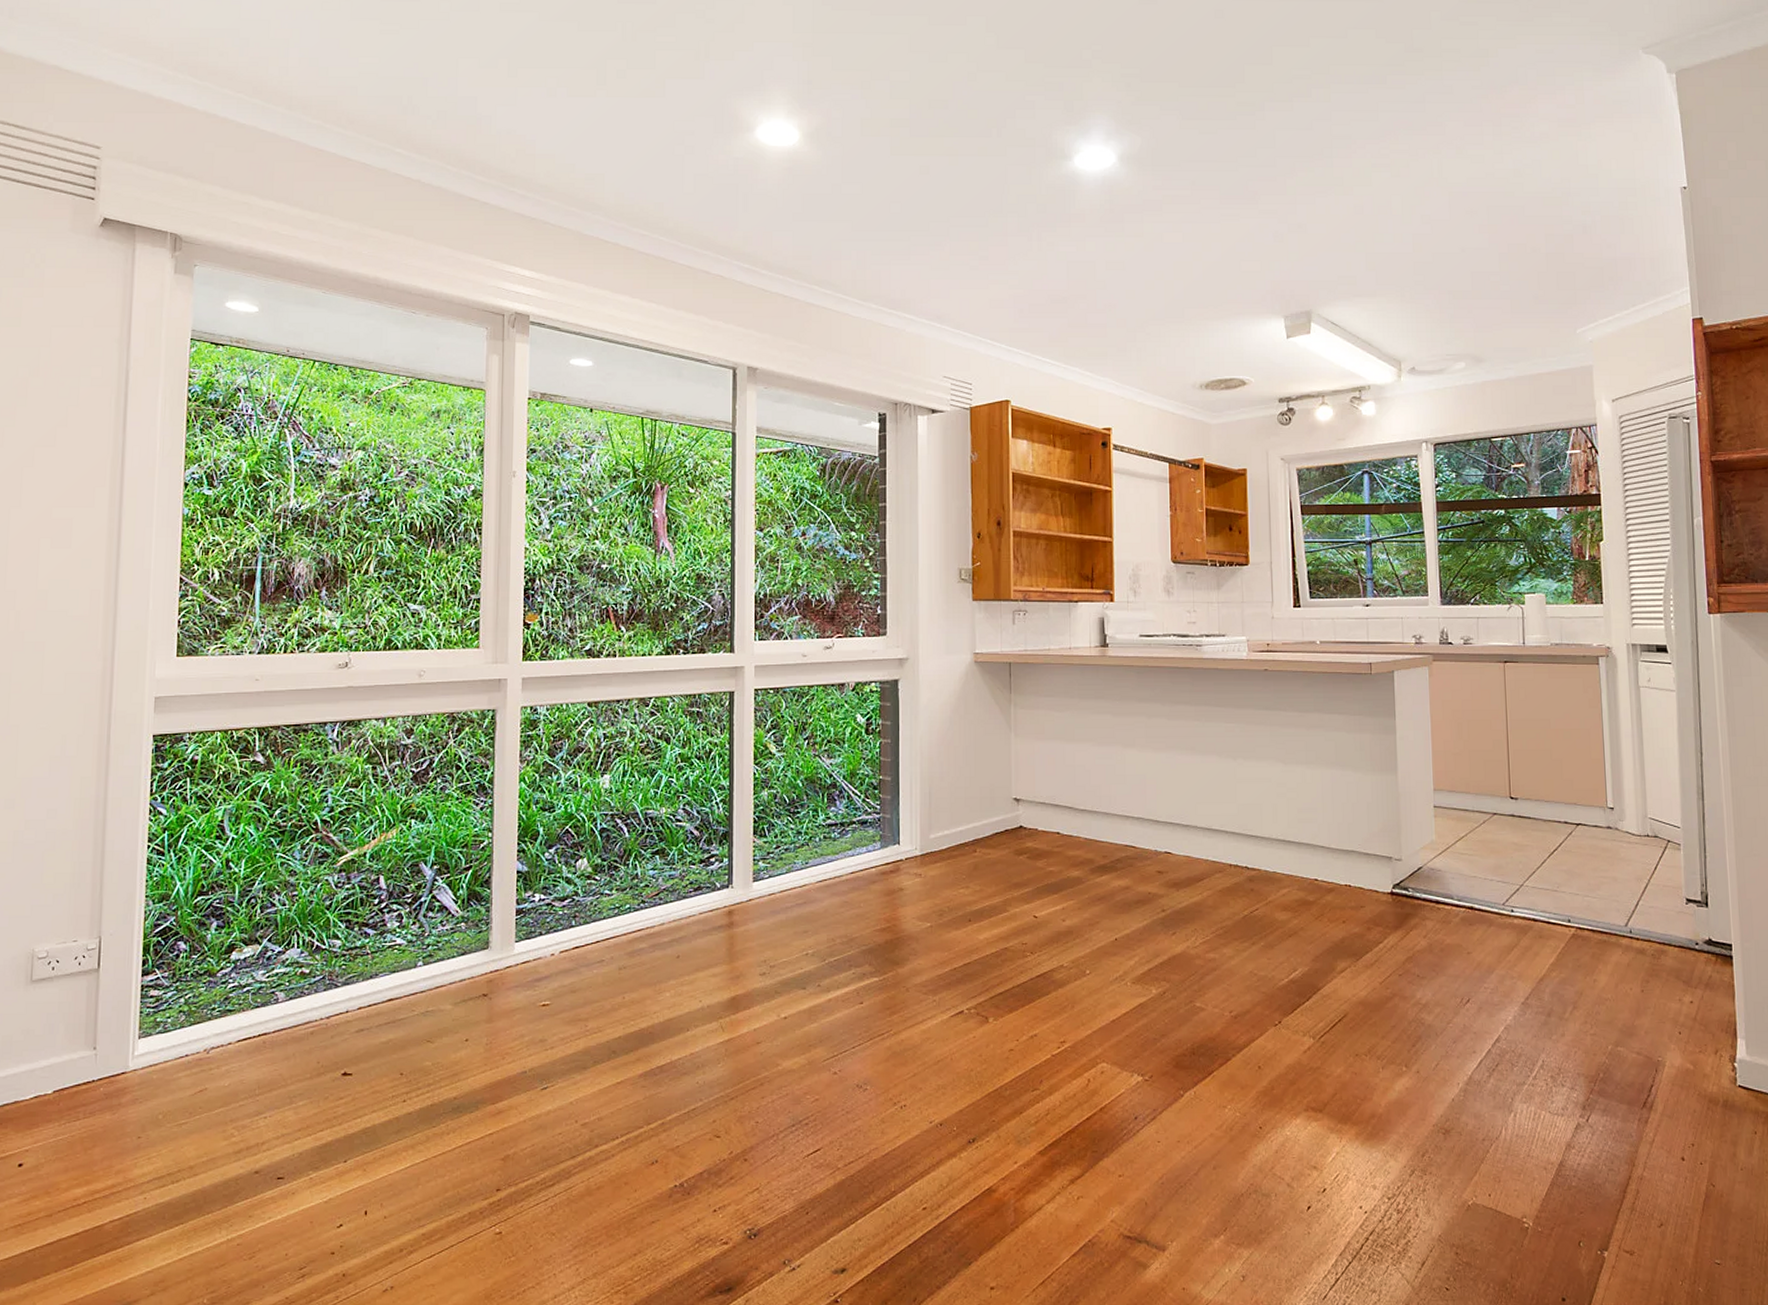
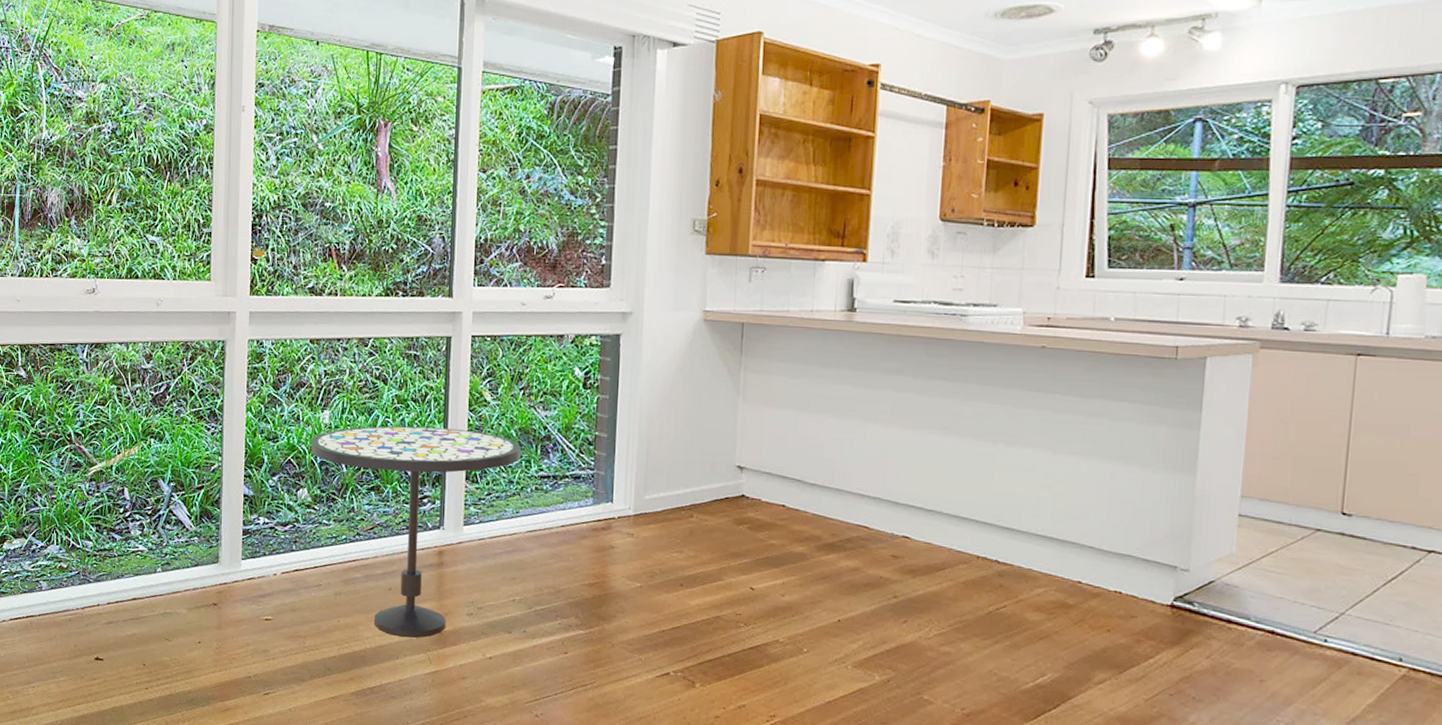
side table: none [591,783,809,1006] -> present [311,425,522,638]

